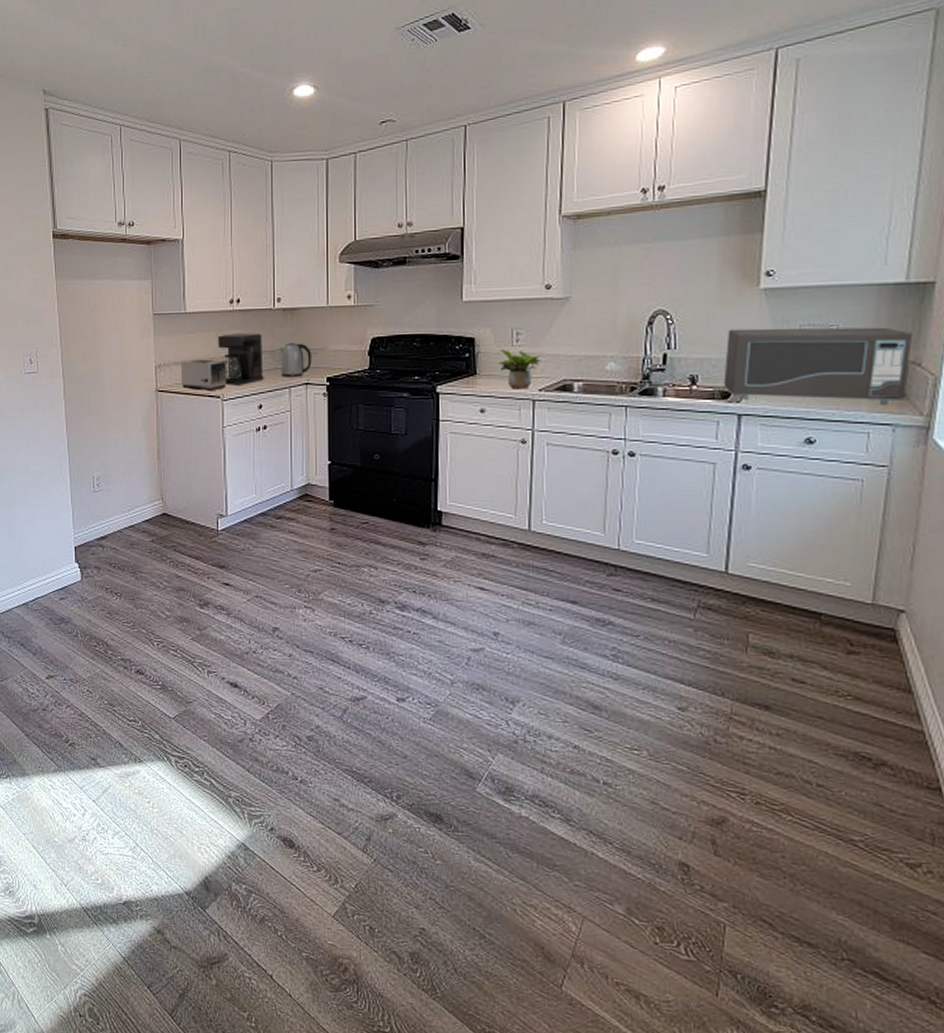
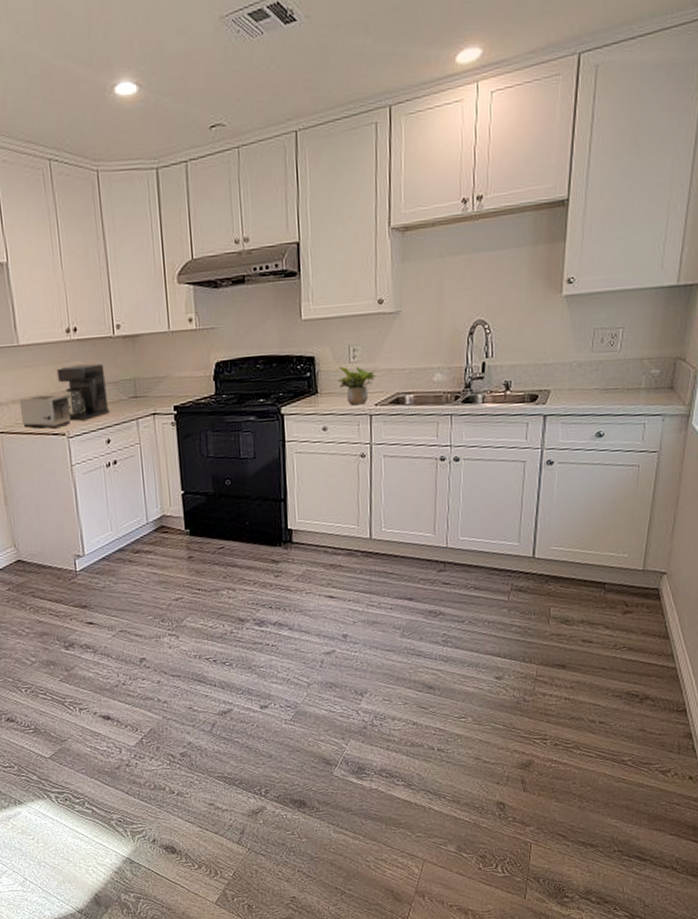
kettle: present [280,342,312,378] -> none [123,371,158,409]
microwave: present [723,327,913,405] -> none [532,327,681,401]

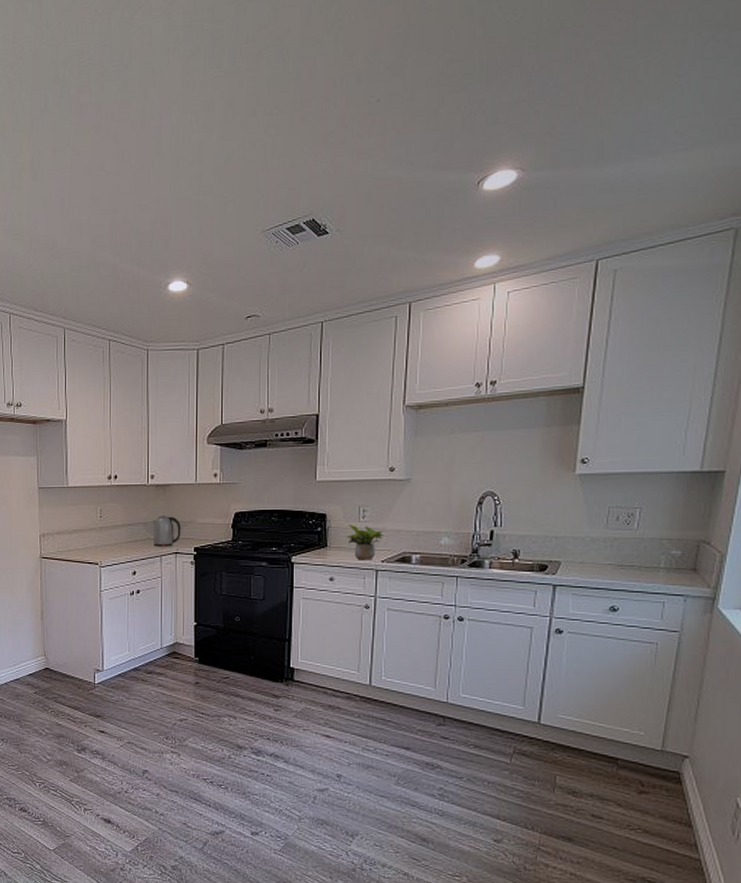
toaster: present [19,394,72,429] -> none [63,529,105,559]
coffee maker: present [56,363,110,422] -> none [96,506,138,555]
kettle: none [123,371,158,409] -> present [152,515,181,547]

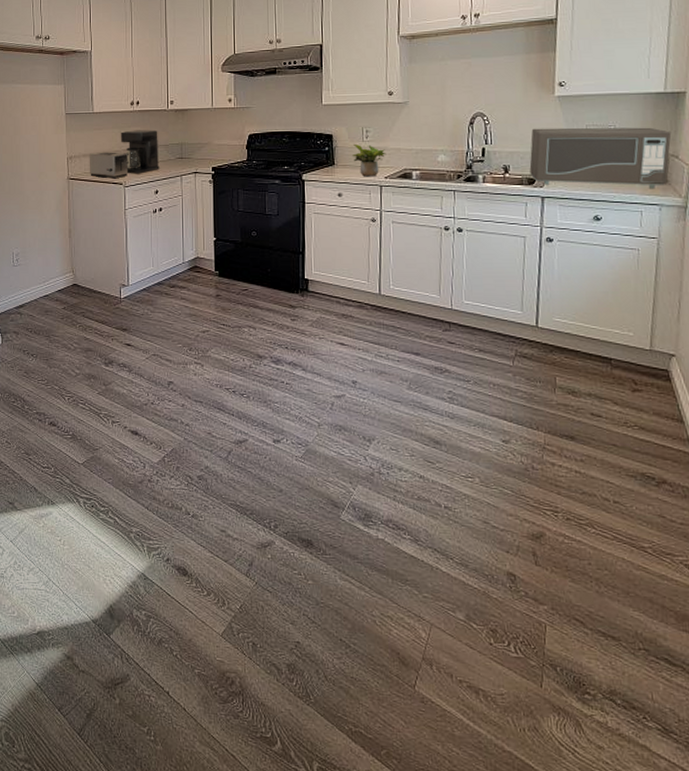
toaster: none [63,529,105,559] -> present [89,152,129,179]
coffee maker: none [96,506,138,555] -> present [120,130,160,175]
kettle: present [152,515,181,547] -> none [173,137,199,167]
microwave: none [542,509,705,578] -> present [529,127,672,189]

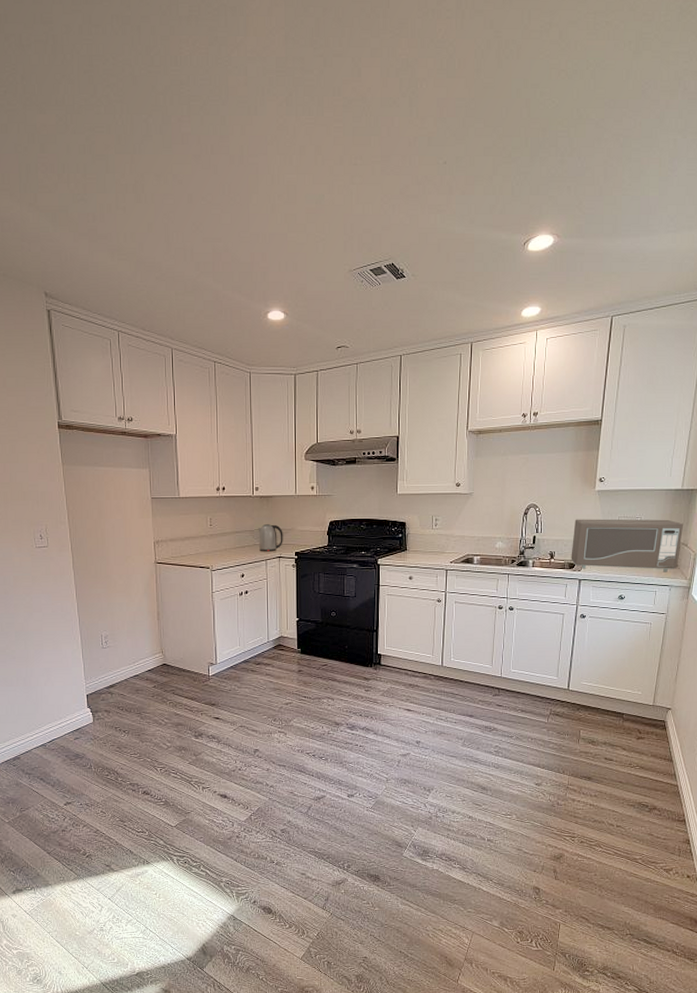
toaster: present [89,152,129,179] -> none [176,537,215,563]
coffee maker: present [120,130,160,175] -> none [207,515,245,559]
kettle: none [173,137,199,167] -> present [258,523,283,552]
potted plant: present [353,143,387,177] -> none [423,531,452,562]

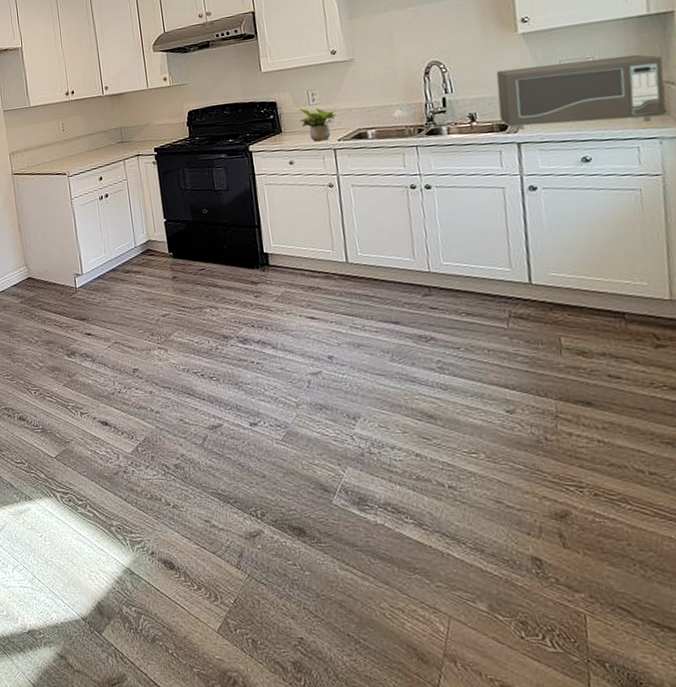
kettle: present [258,523,283,552] -> none [111,121,140,152]
potted plant: none [423,531,452,562] -> present [300,108,337,142]

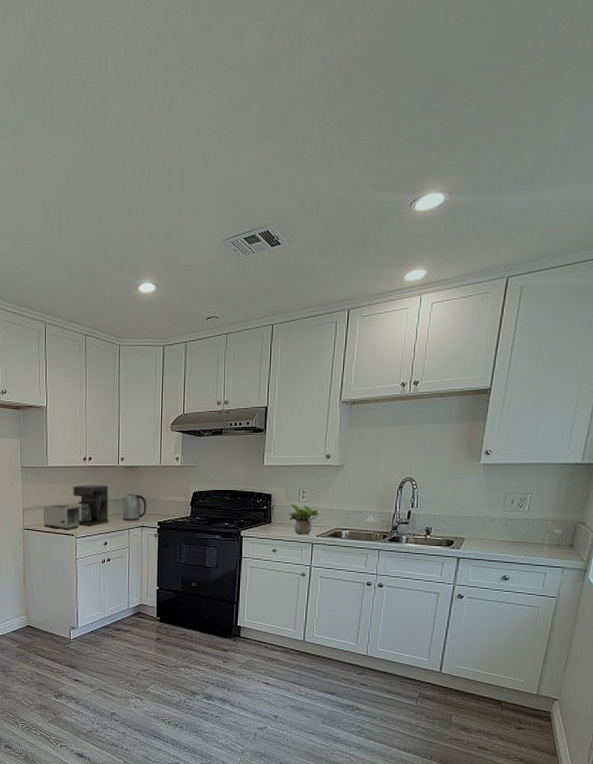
toaster: none [30,143,71,170] -> present [43,505,80,530]
coffee maker: none [58,117,101,164] -> present [73,485,109,527]
kettle: none [111,121,140,152] -> present [122,493,147,521]
microwave: present [496,54,666,130] -> none [449,494,583,553]

